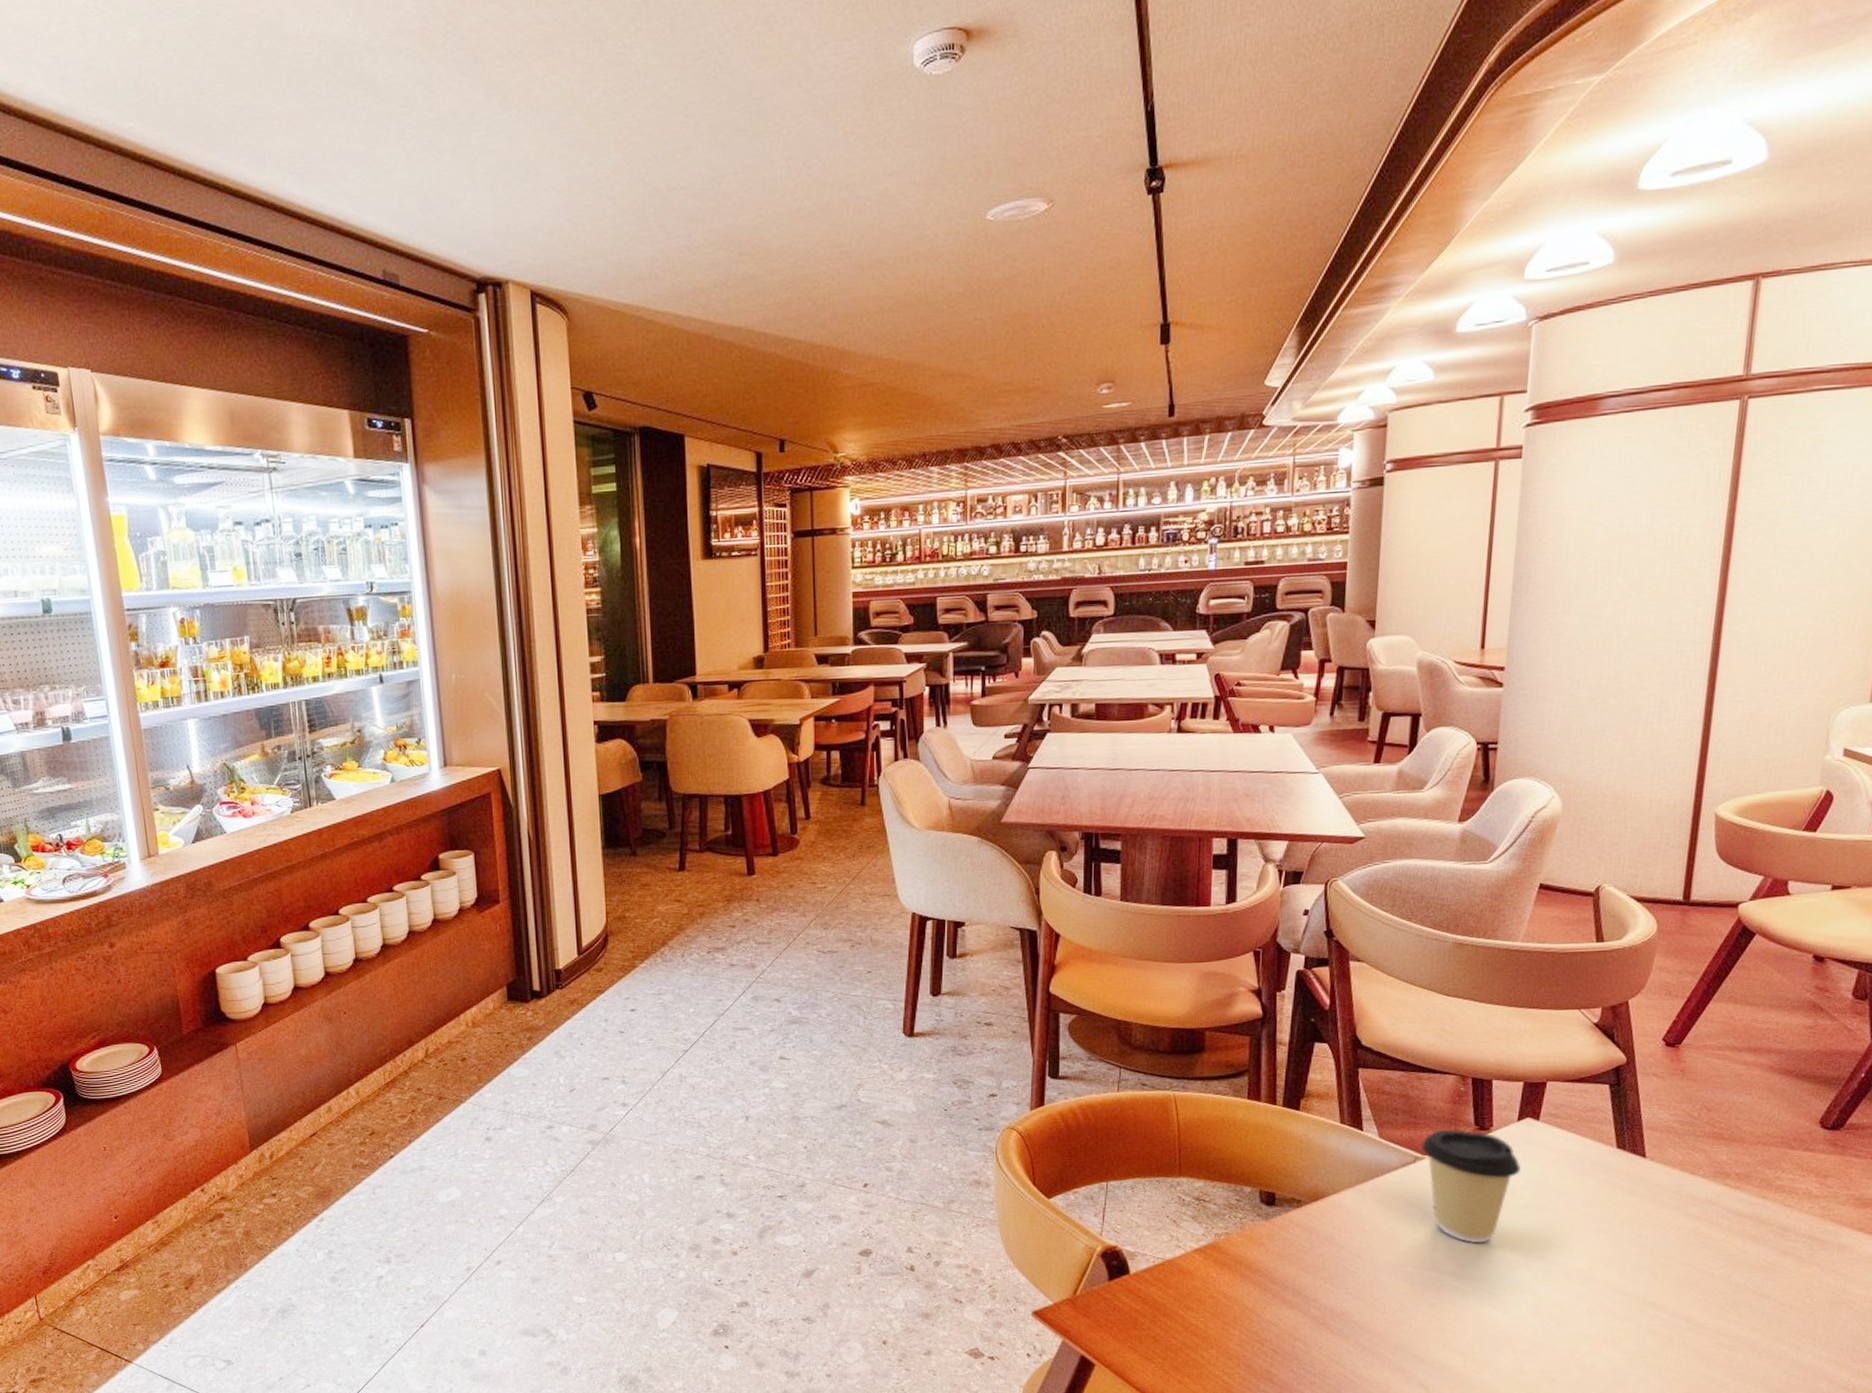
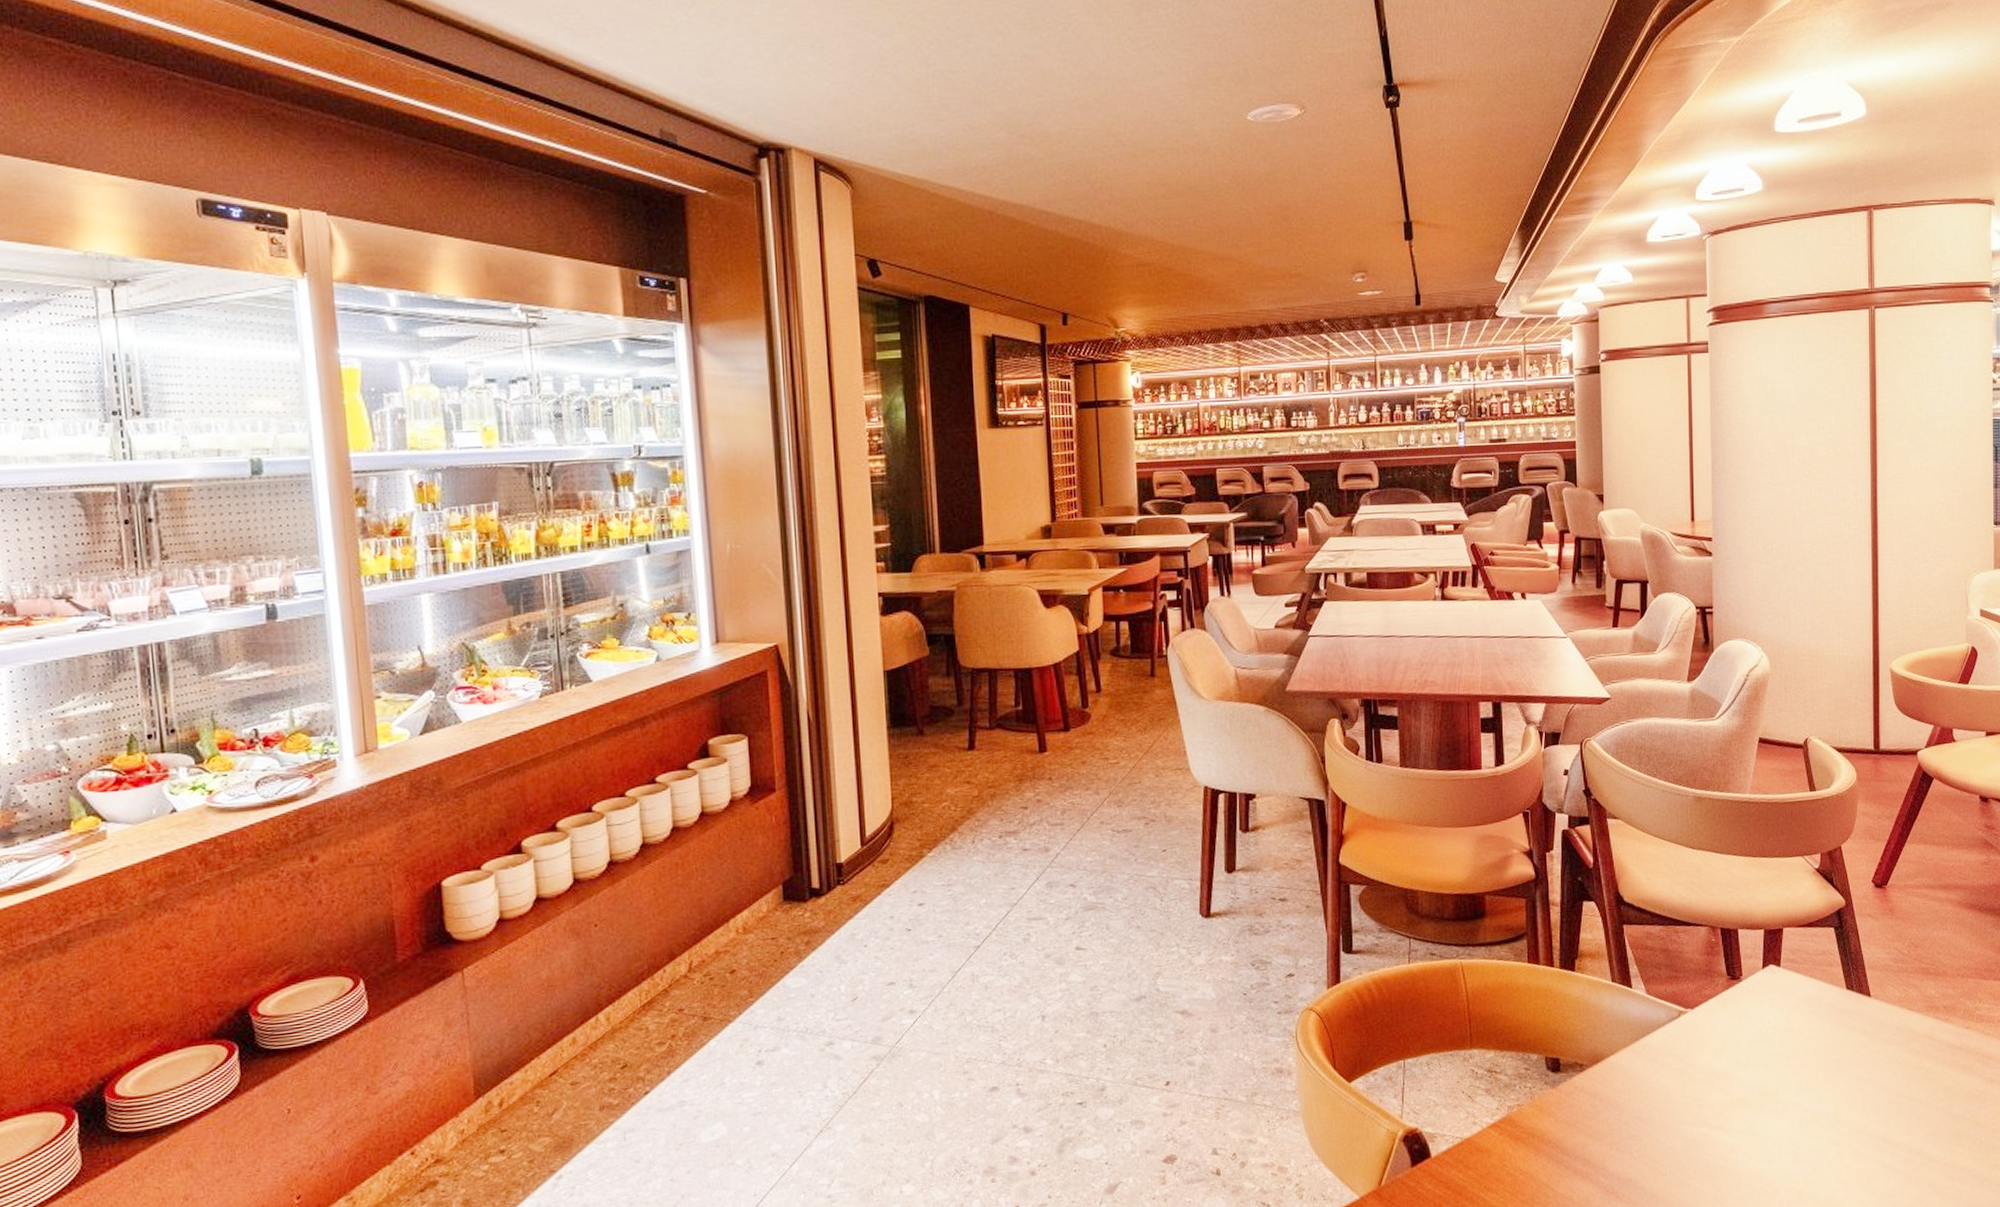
coffee cup: present [1421,1129,1521,1244] -> none [1683,980,1769,1096]

